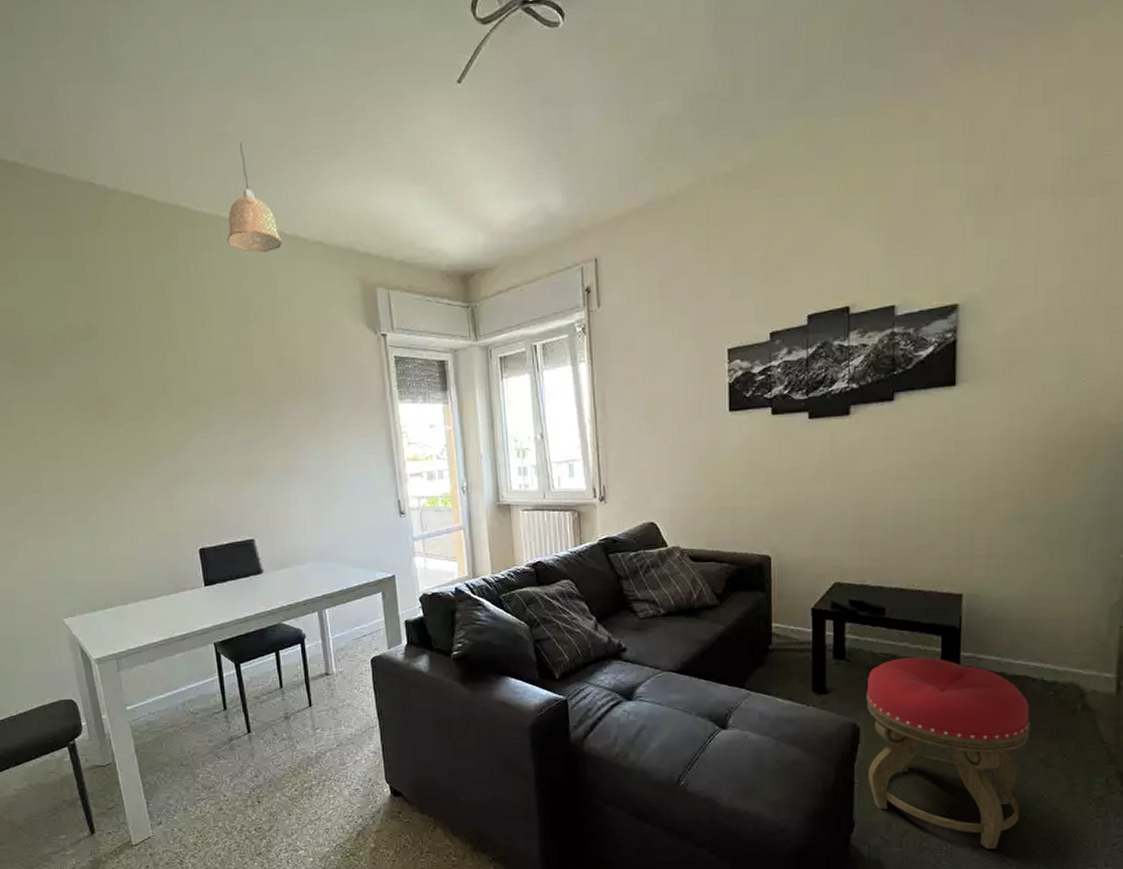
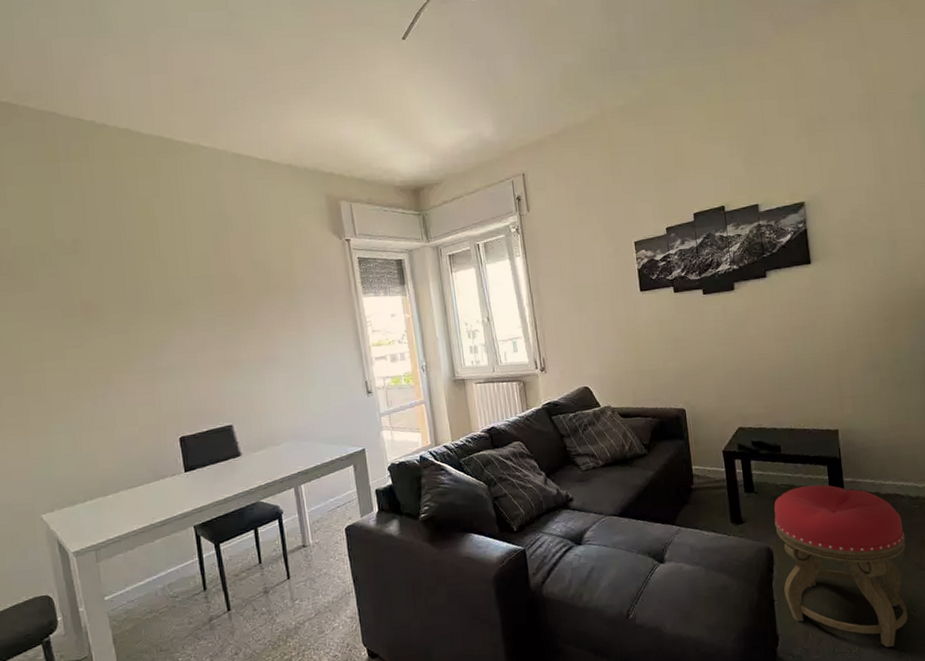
pendant lamp: present [227,142,283,252] -> none [206,85,256,174]

